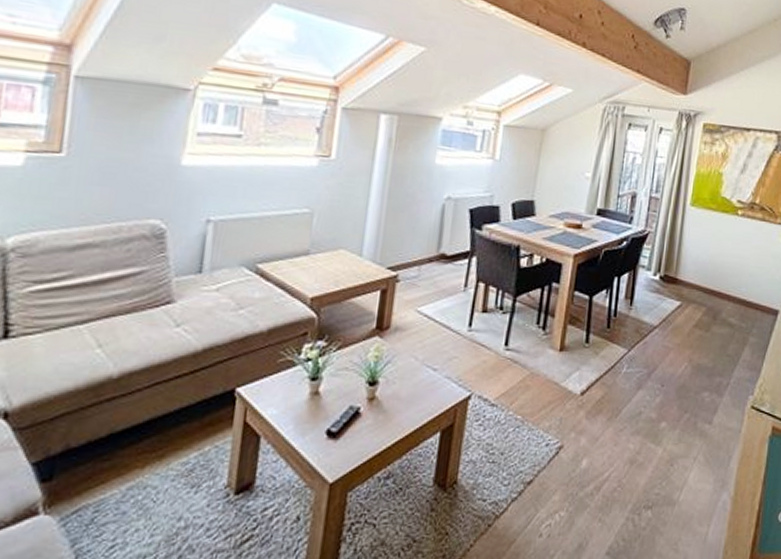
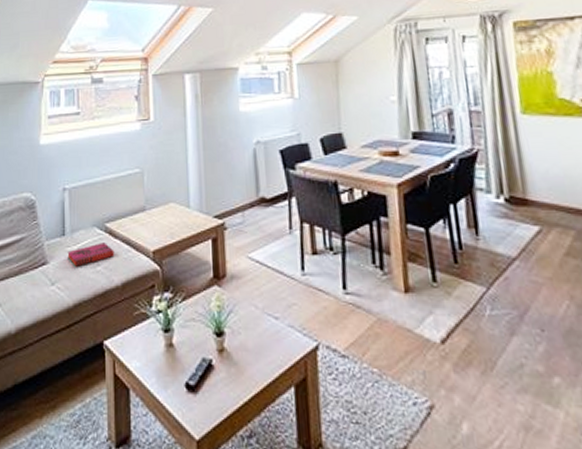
hardback book: none [202,284,264,309] -> present [67,243,115,267]

